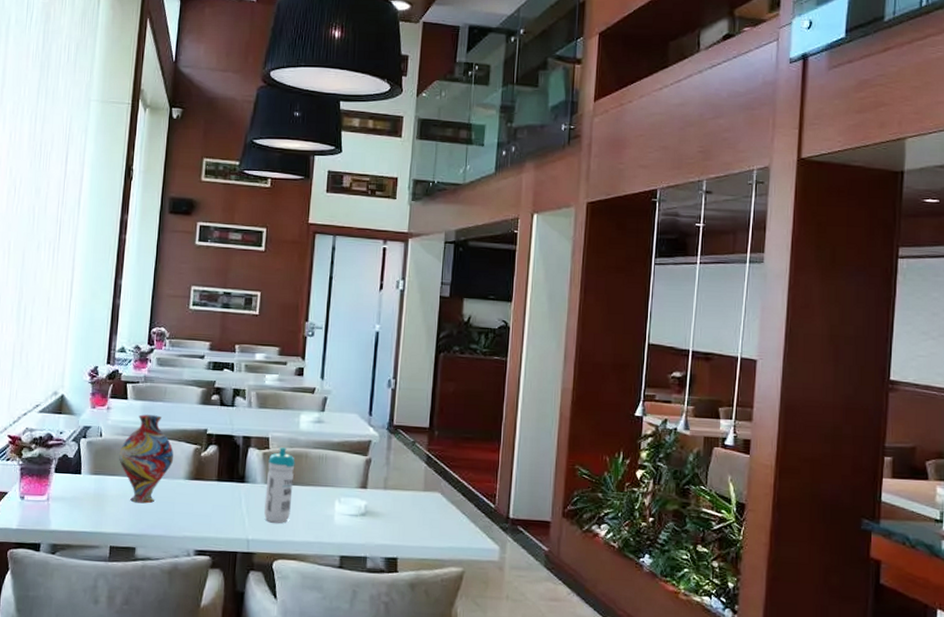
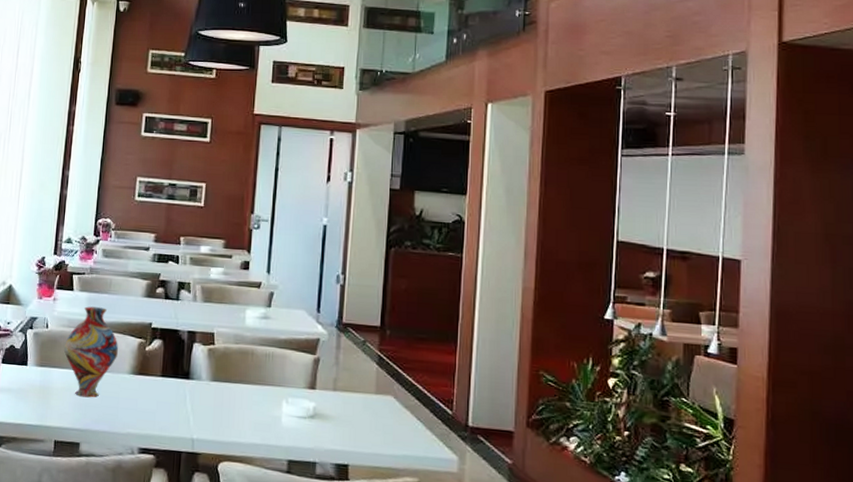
water bottle: present [264,446,295,523] -> none [209,342,241,423]

